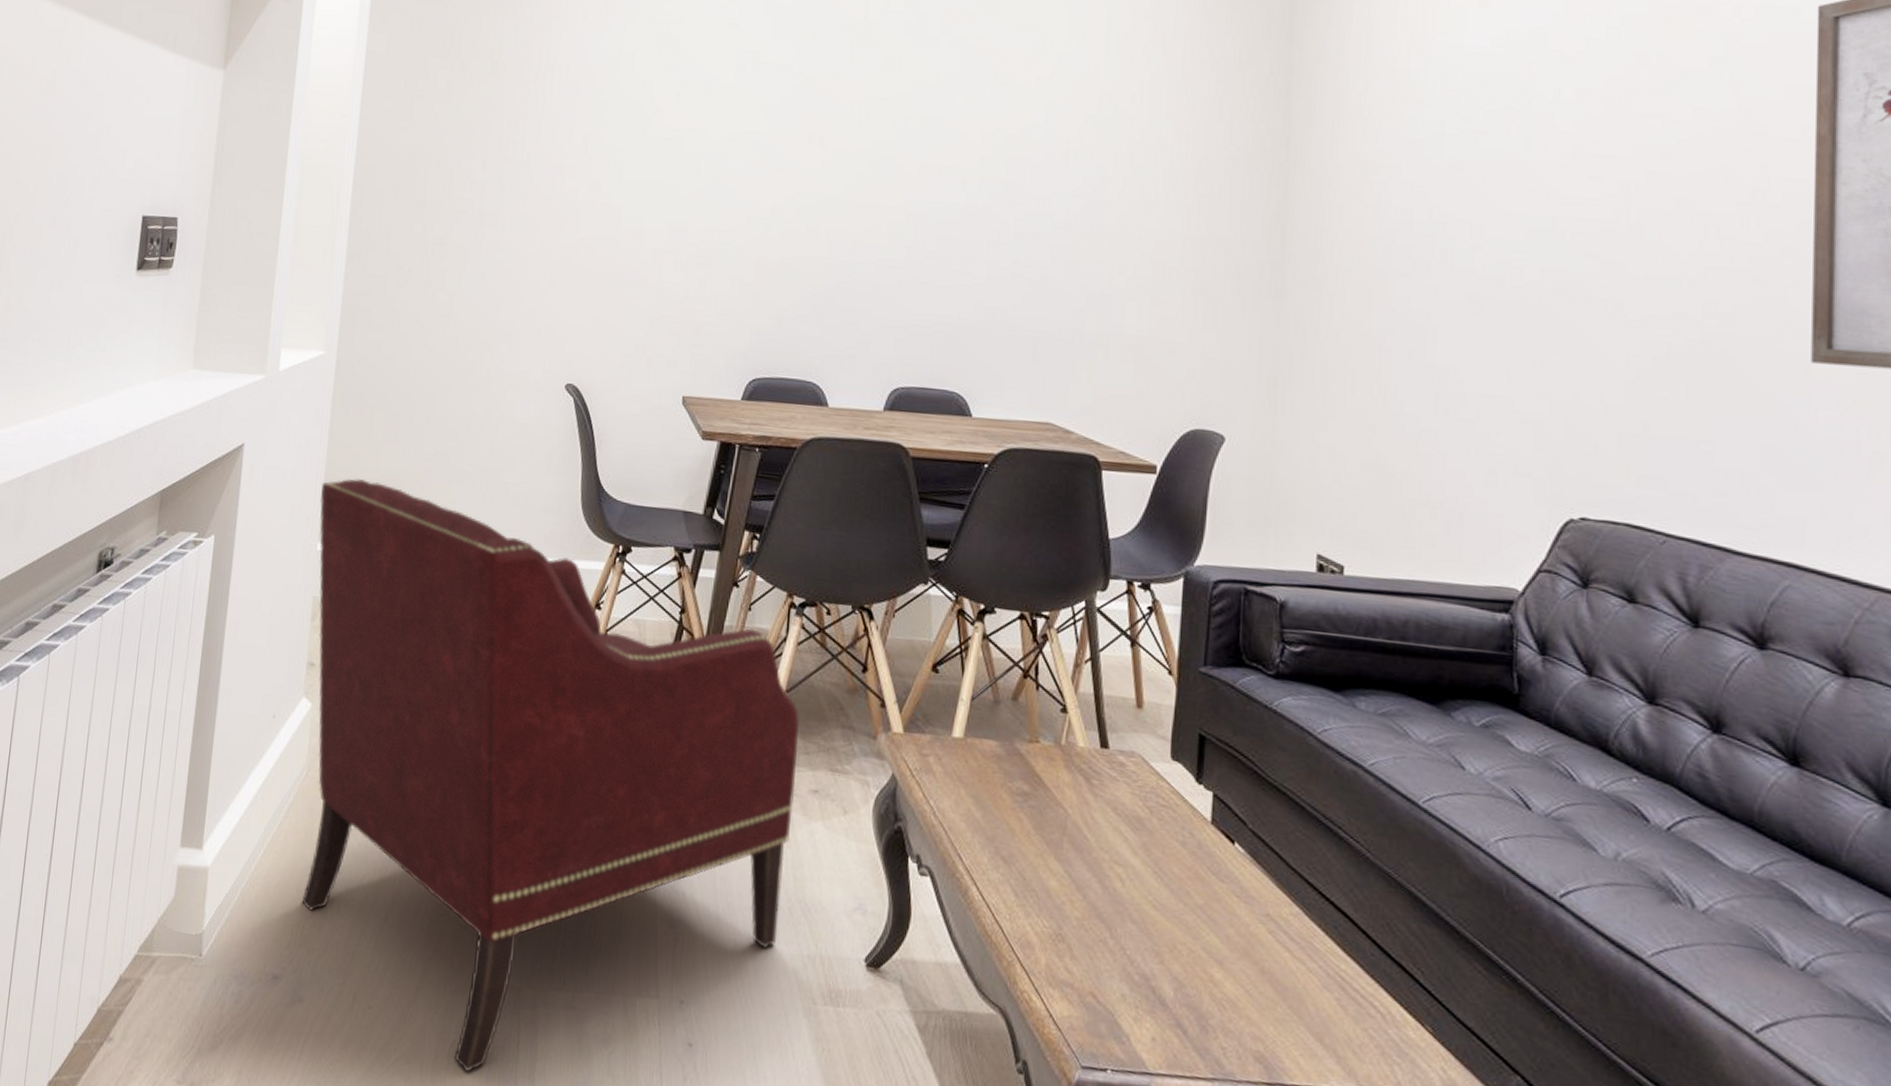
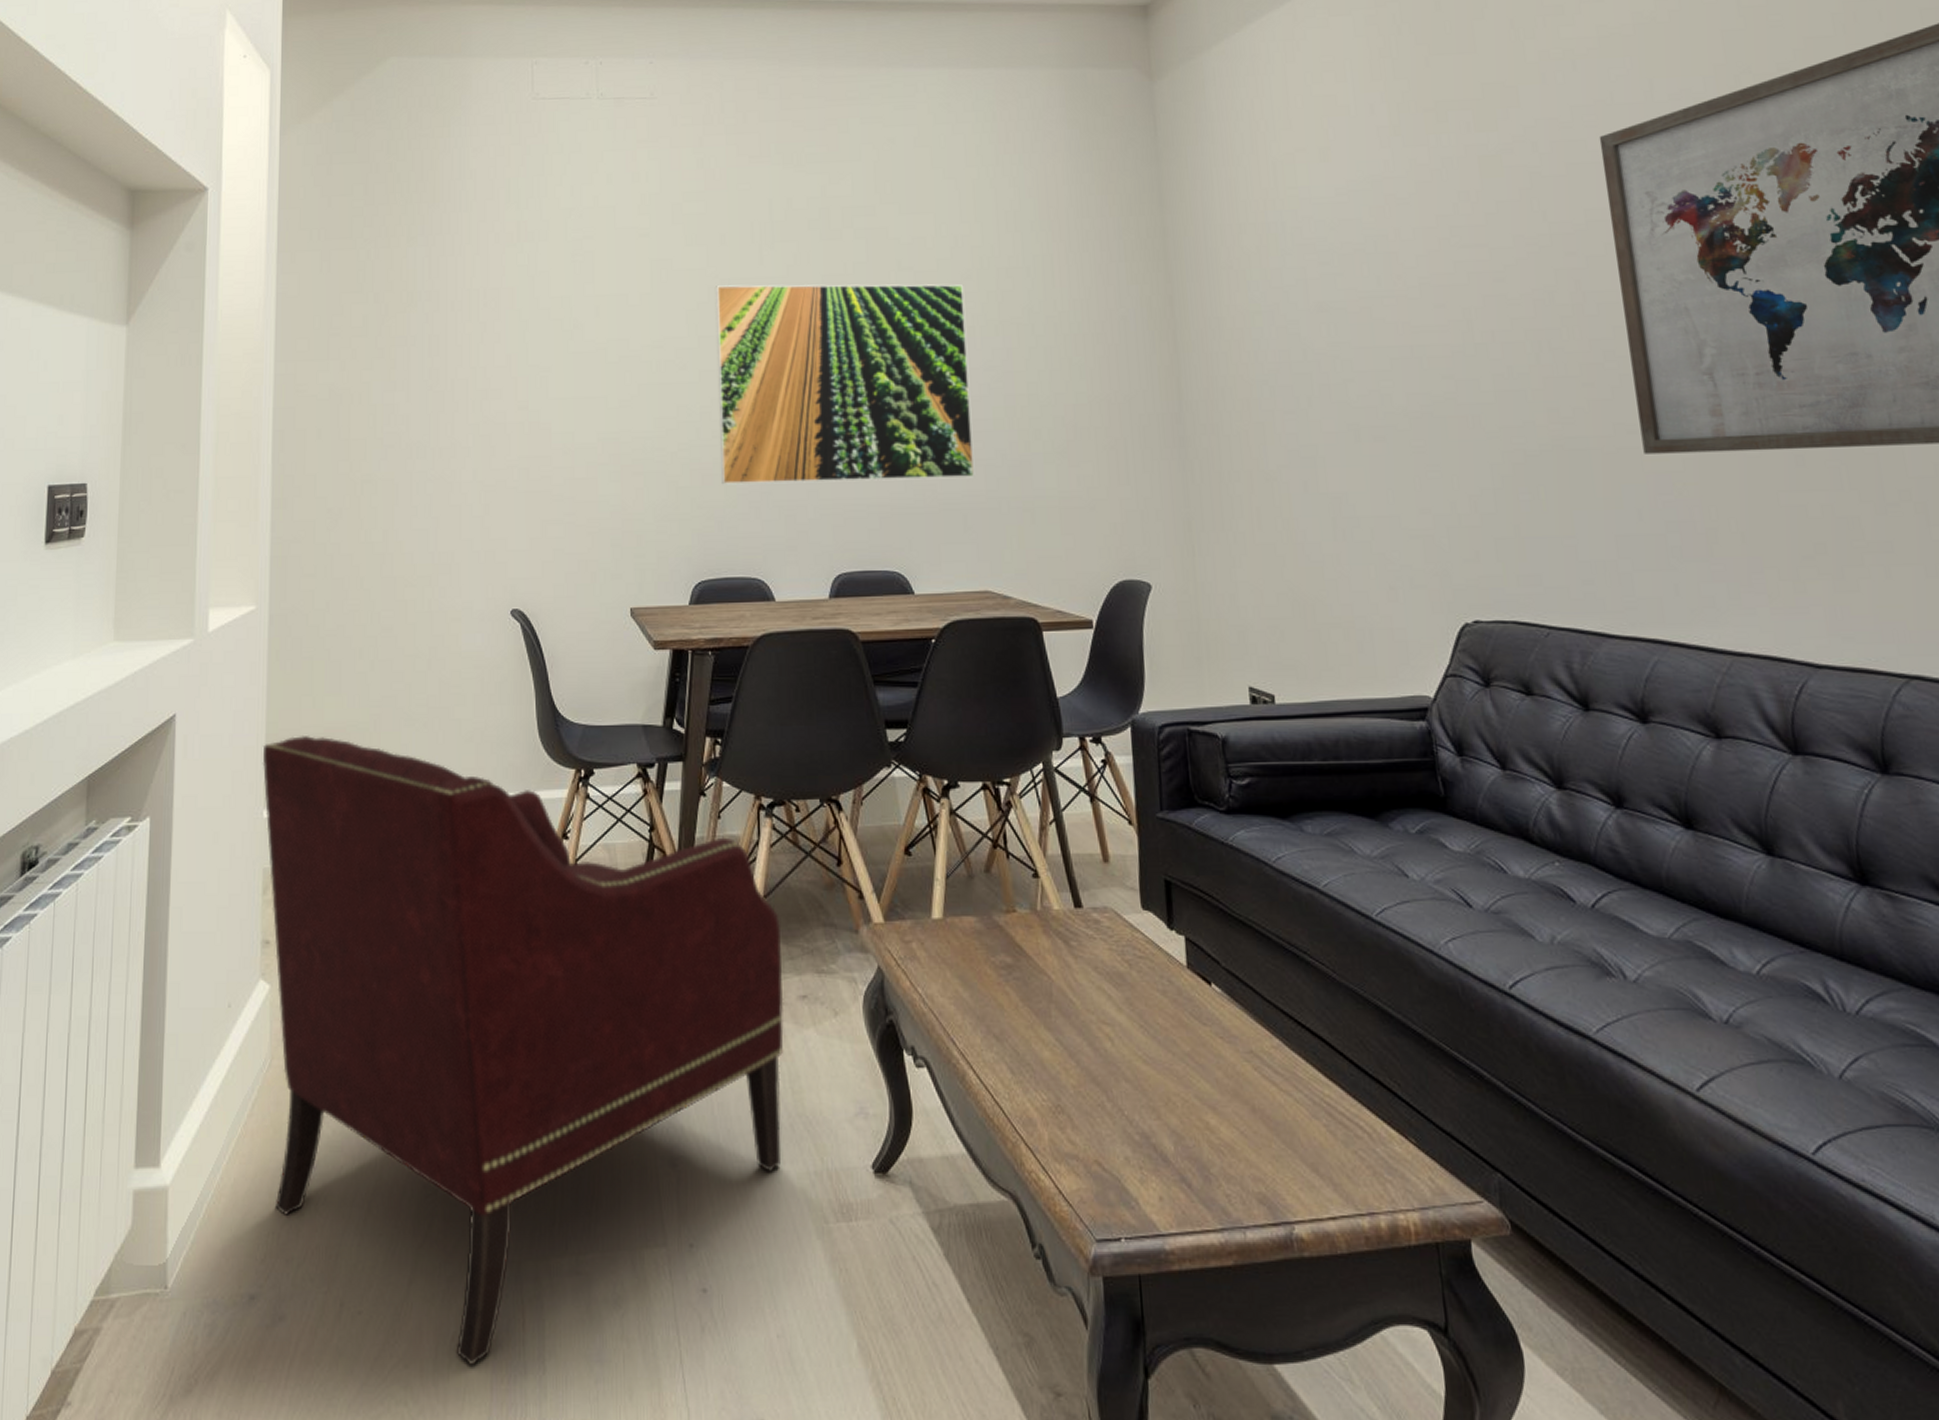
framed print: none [787,83,1062,307] -> present [716,284,975,484]

